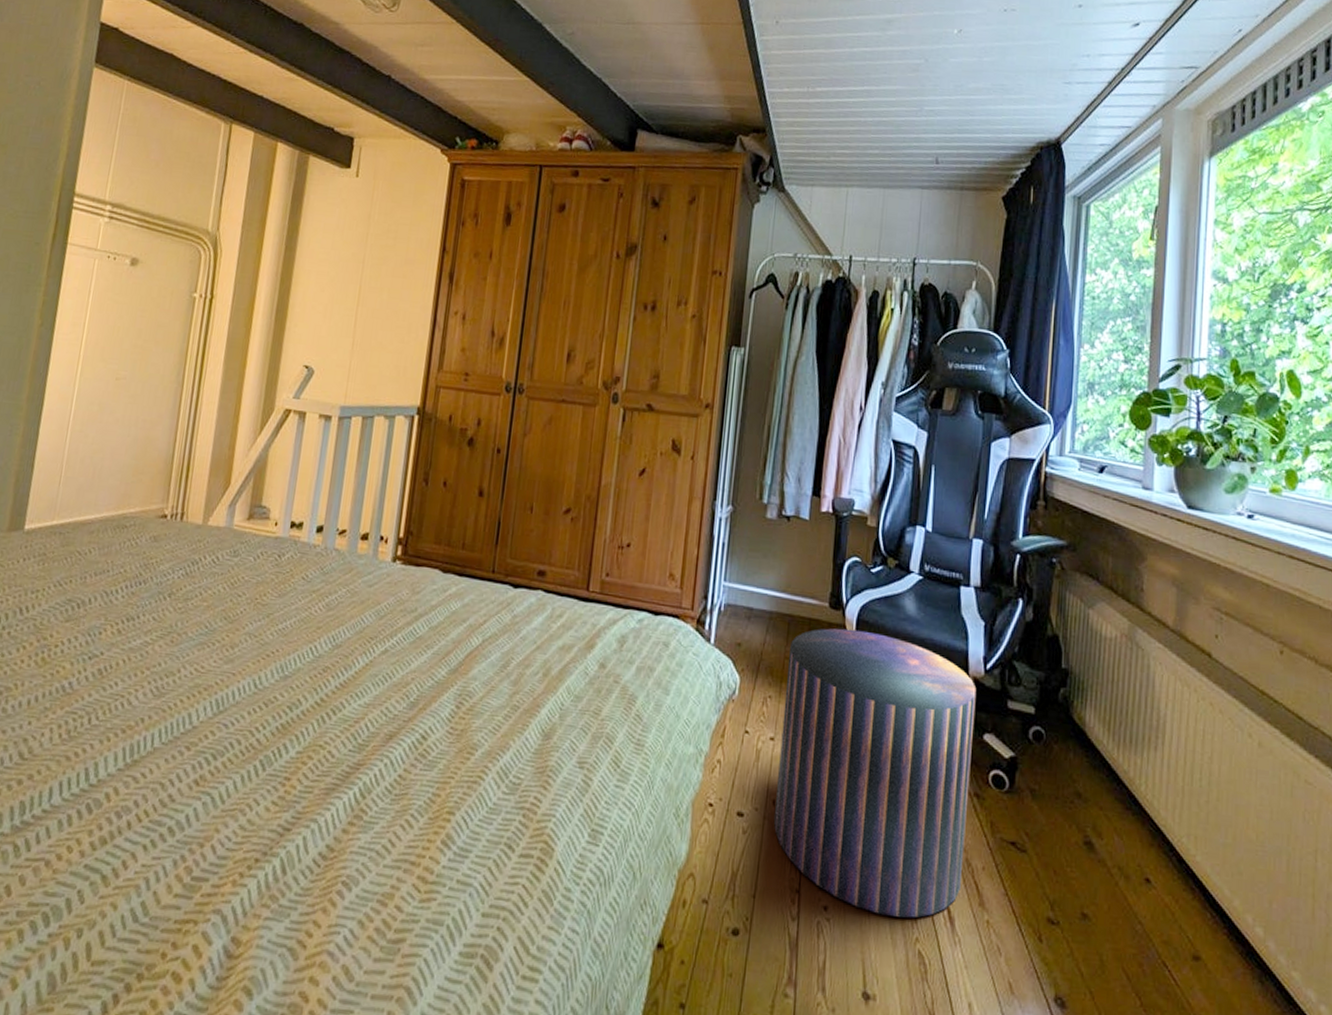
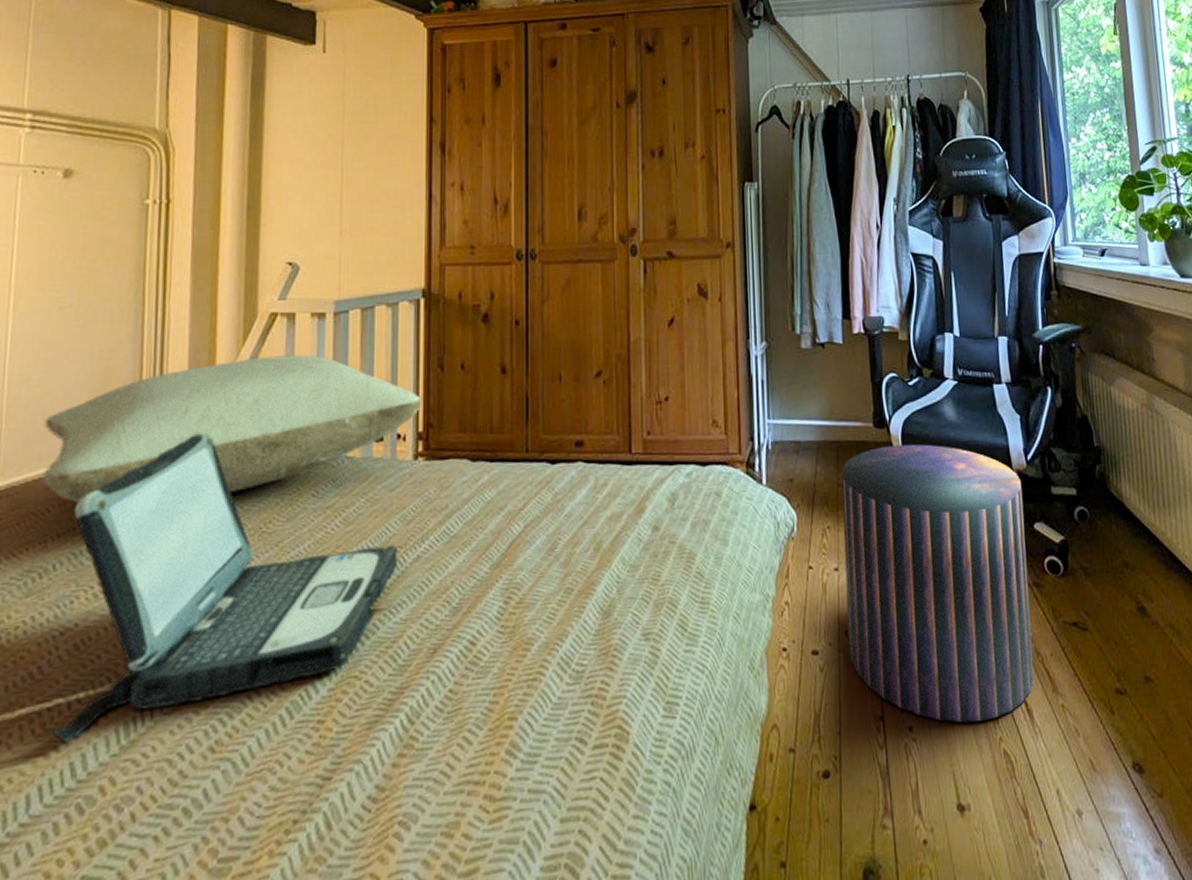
laptop: none [75,506,369,751] -> present [53,432,397,743]
pillow: none [88,447,406,563] -> present [42,354,422,502]

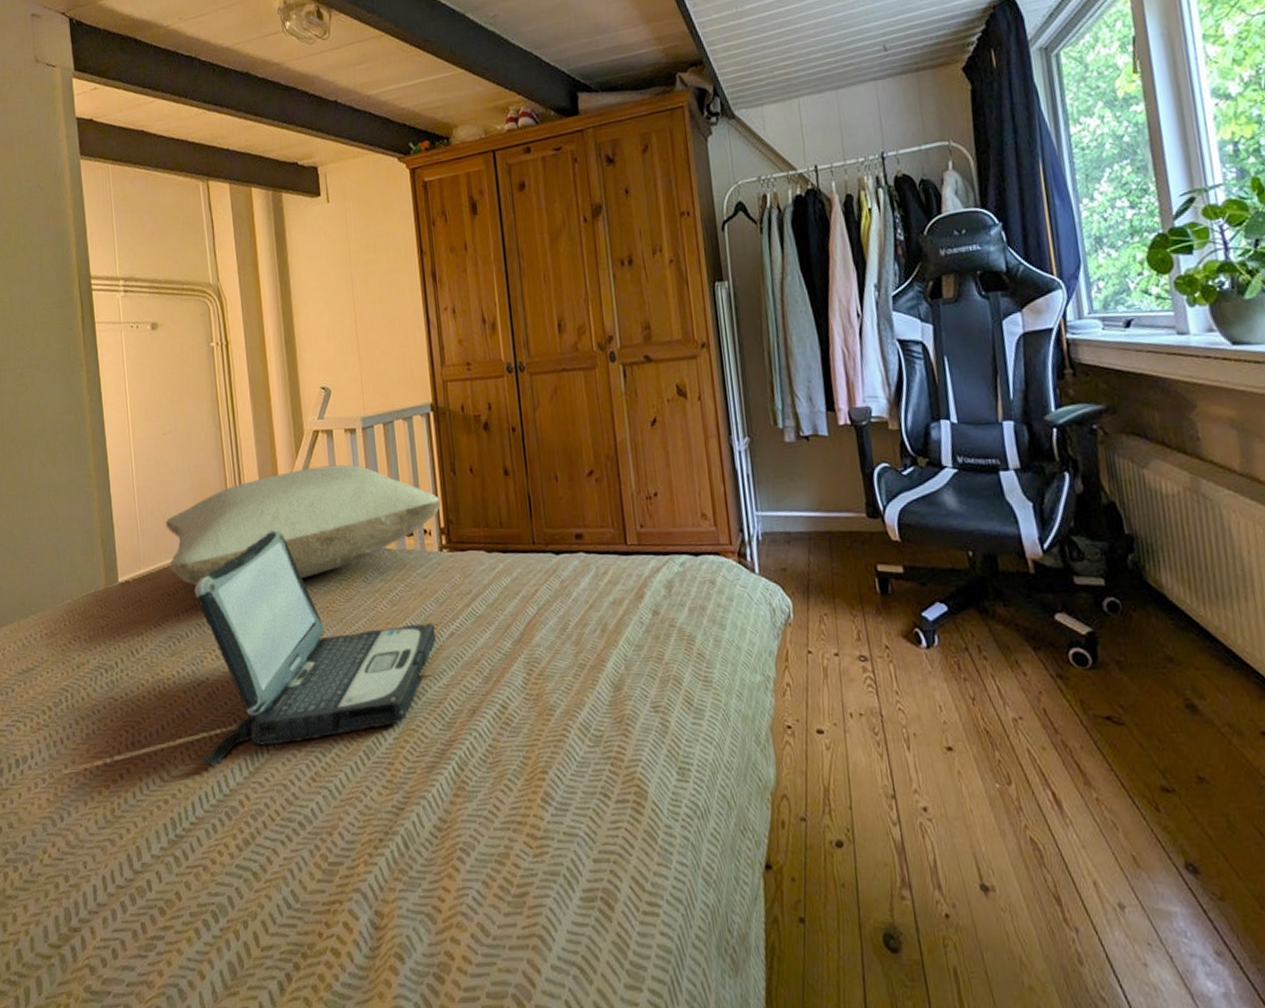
stool: present [841,444,1034,723] -> none [835,533,1062,808]

